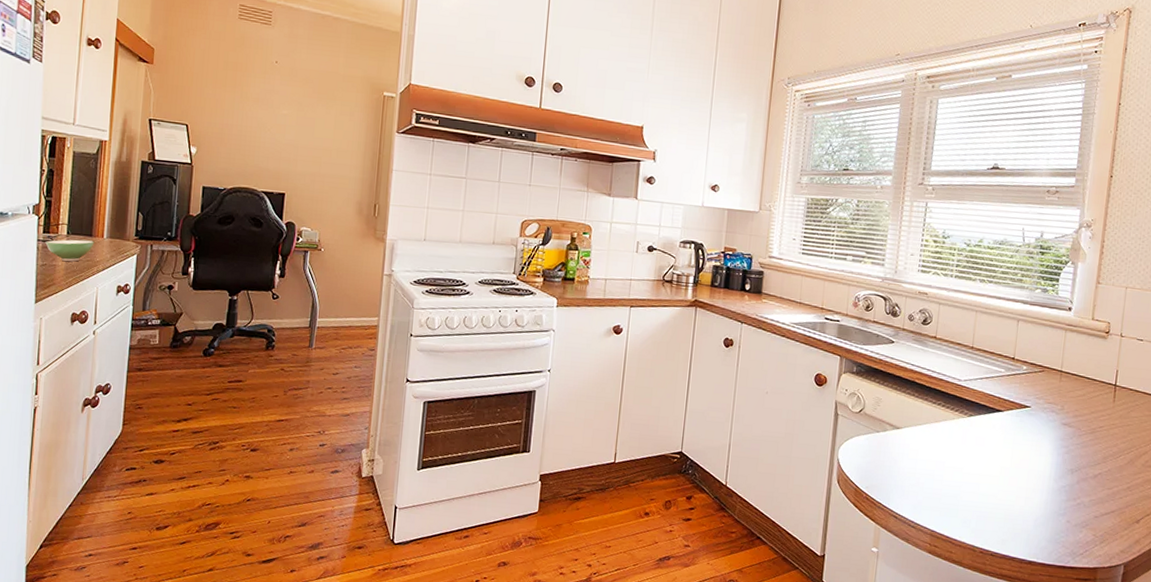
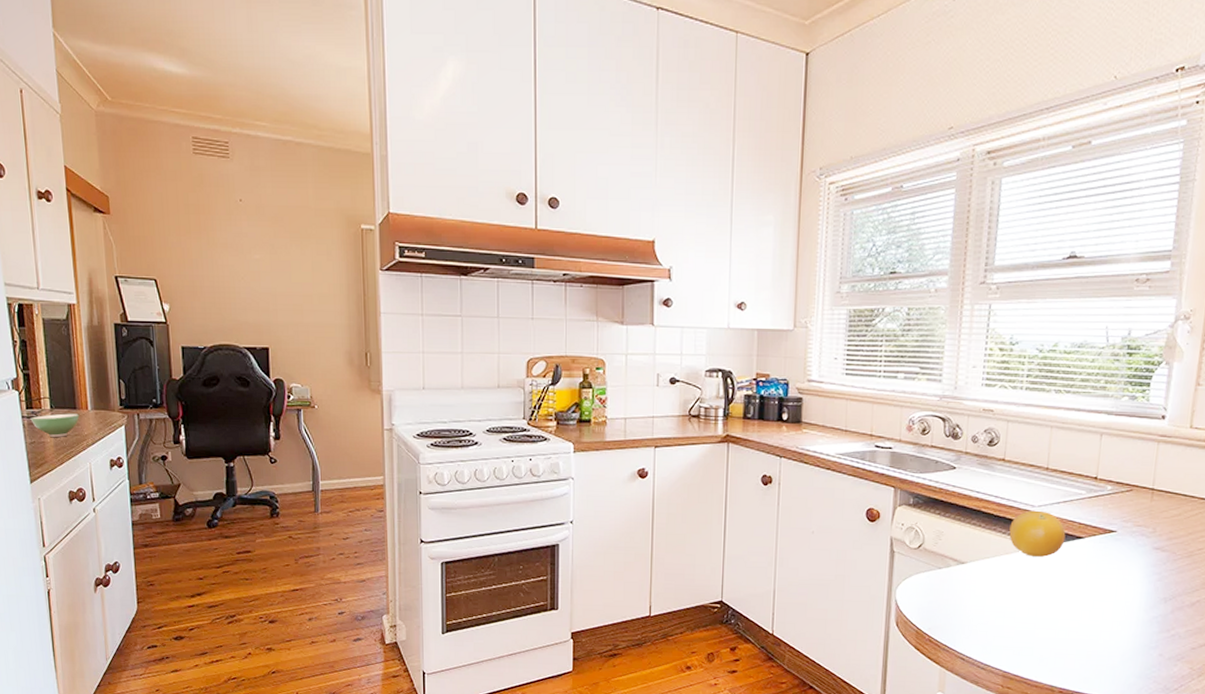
fruit: none [938,384,988,427] -> present [1009,510,1066,557]

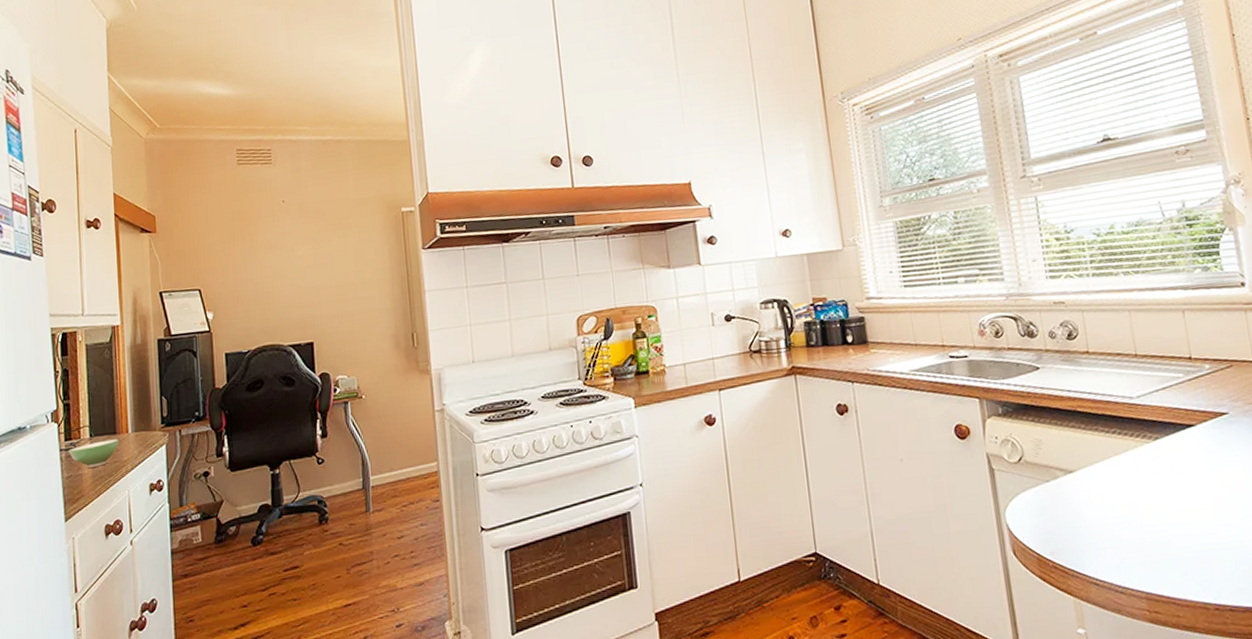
fruit: present [1009,510,1066,557] -> none [1111,401,1176,454]

